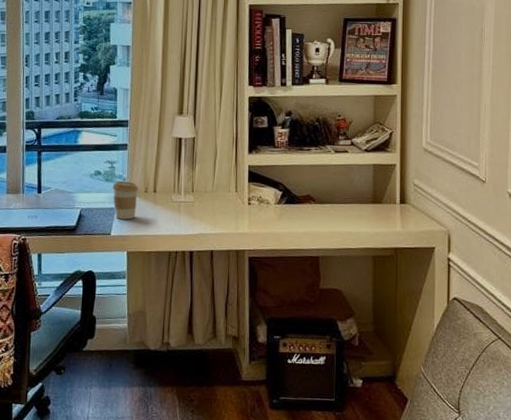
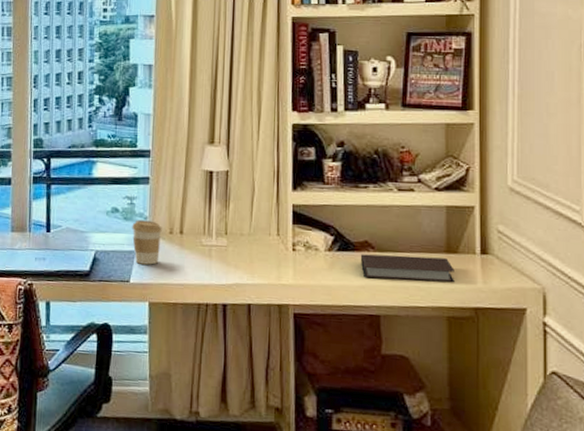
notebook: none [303,206,379,228] -> present [360,254,454,282]

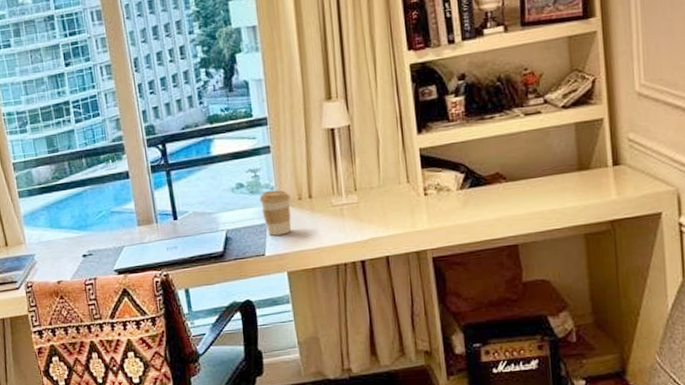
notebook: present [360,254,454,282] -> none [492,176,589,210]

